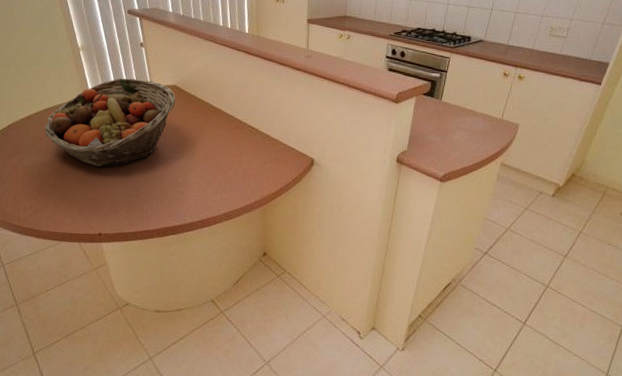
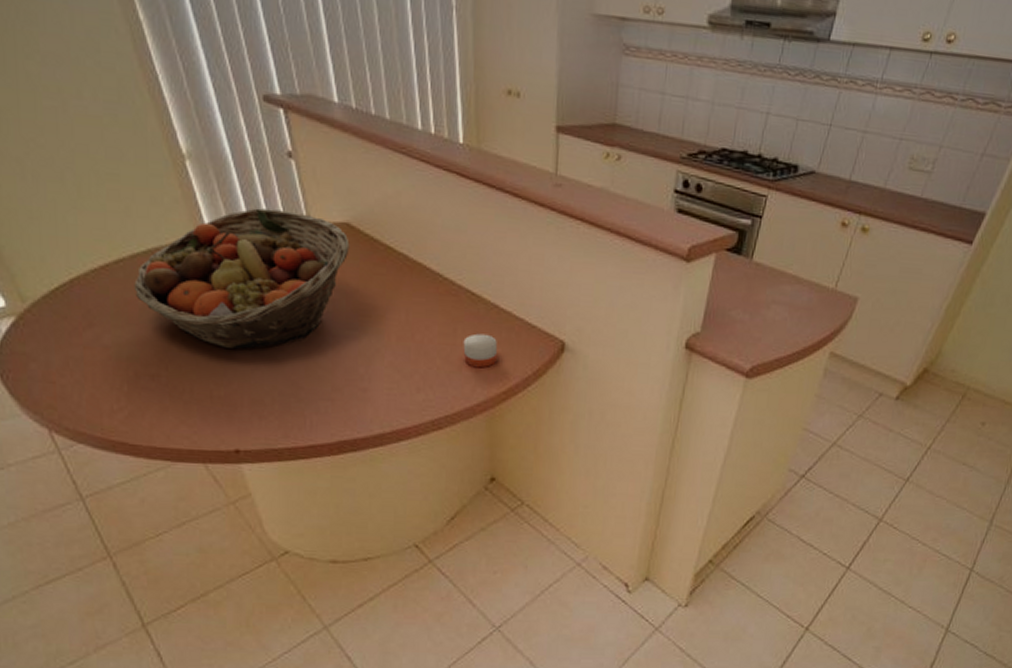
candle: none [246,154,269,178] -> present [463,333,498,368]

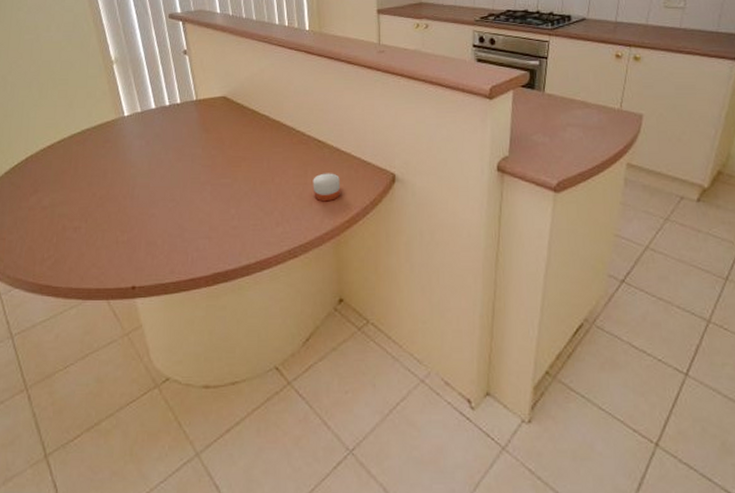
fruit basket: present [134,208,350,349] -> none [69,92,226,201]

